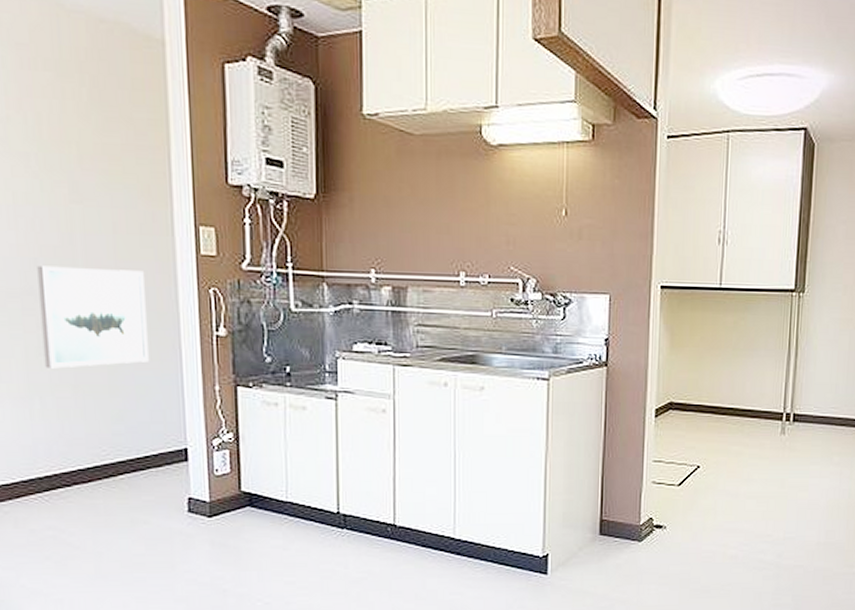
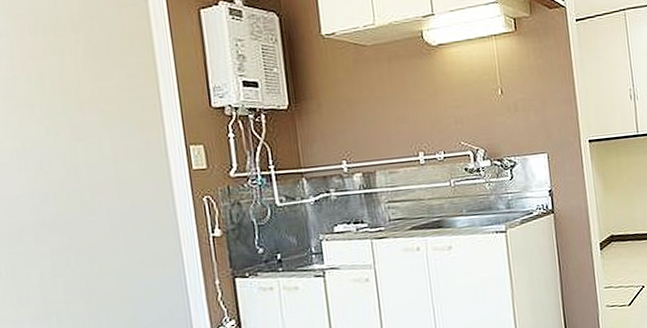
wall art: present [37,265,150,369] -> none [47,190,155,288]

